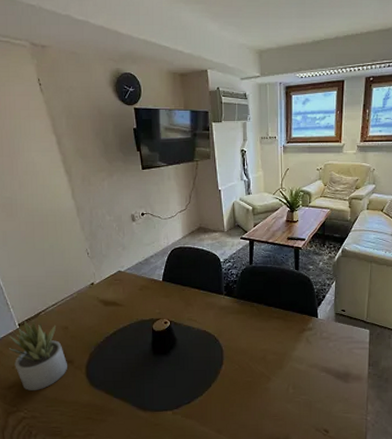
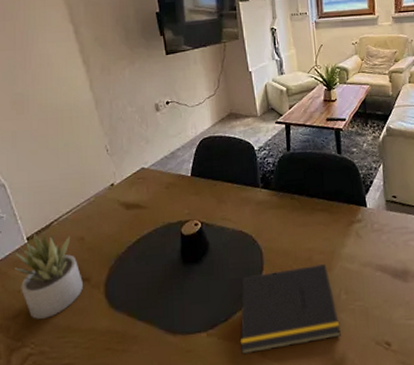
notepad: none [200,363,286,430] -> present [240,264,341,354]

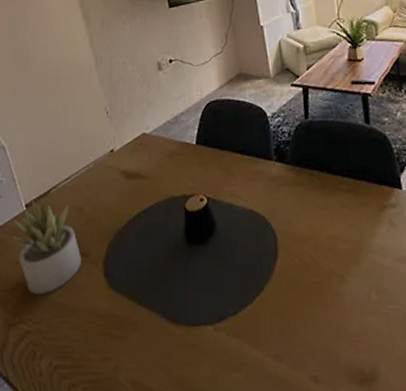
notepad: present [240,264,341,354] -> none [251,256,372,355]

